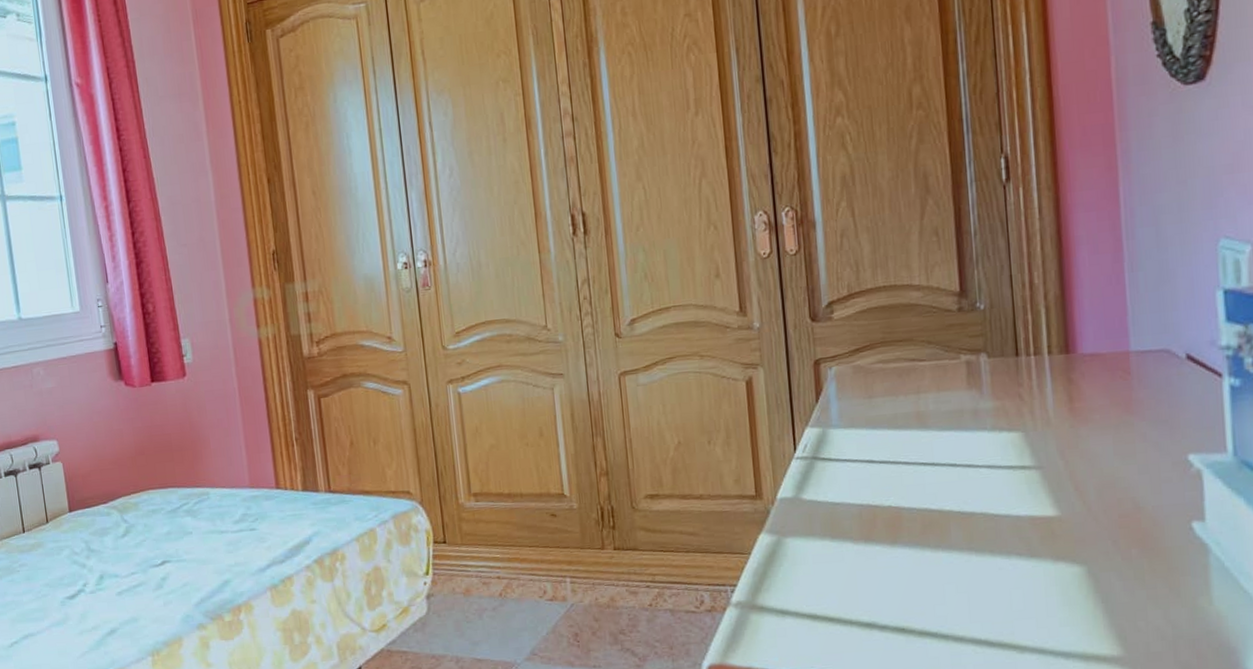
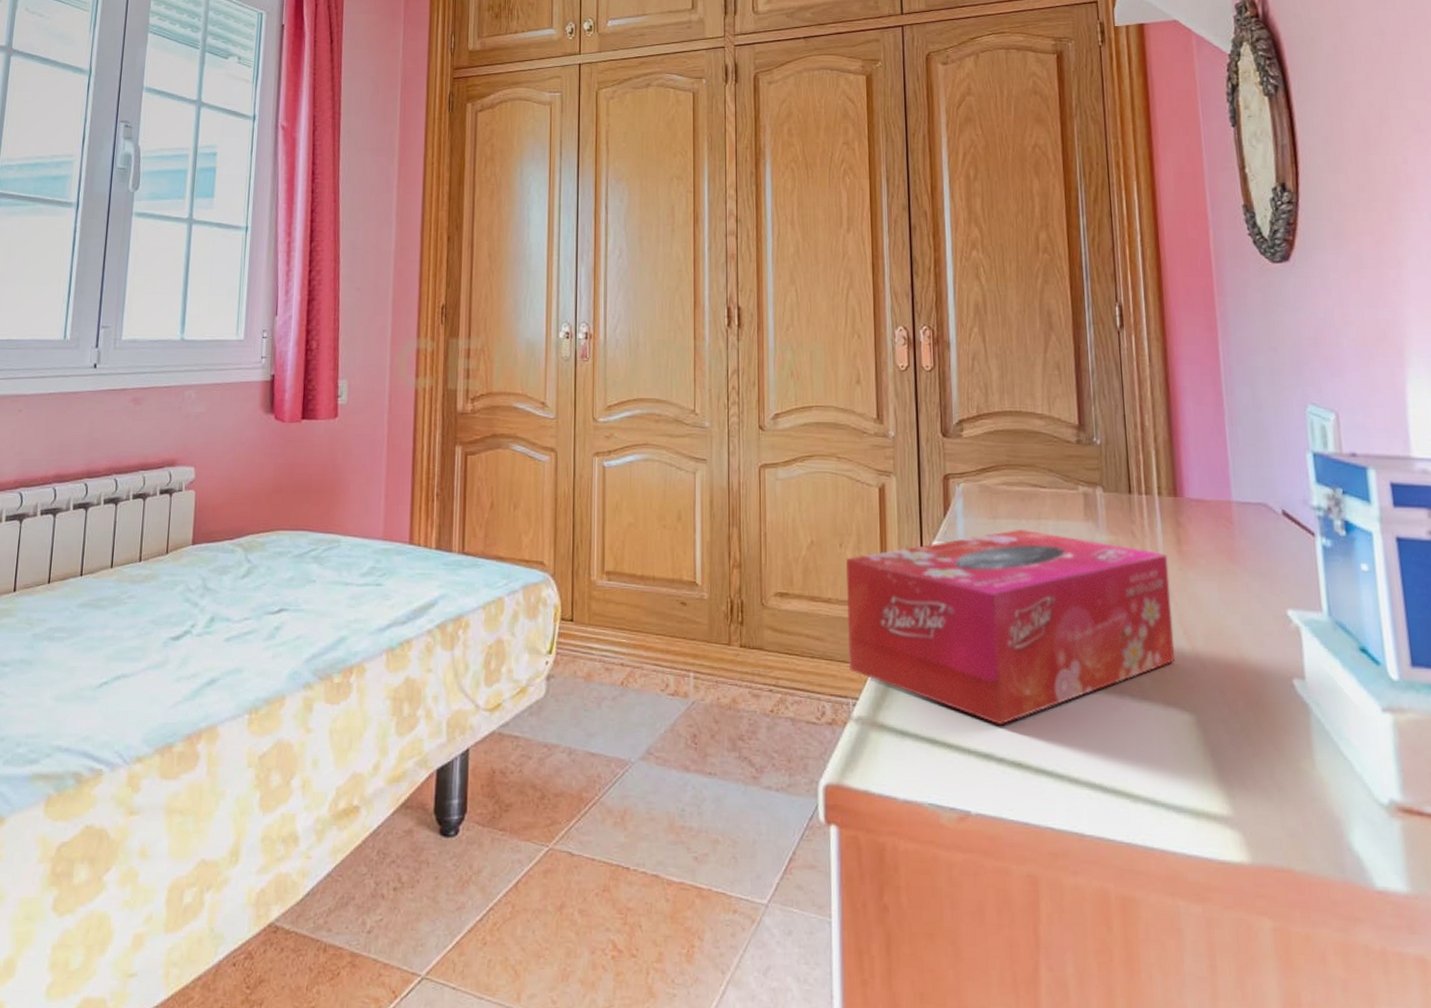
tissue box: none [716,405,1066,596] -> present [846,530,1176,726]

